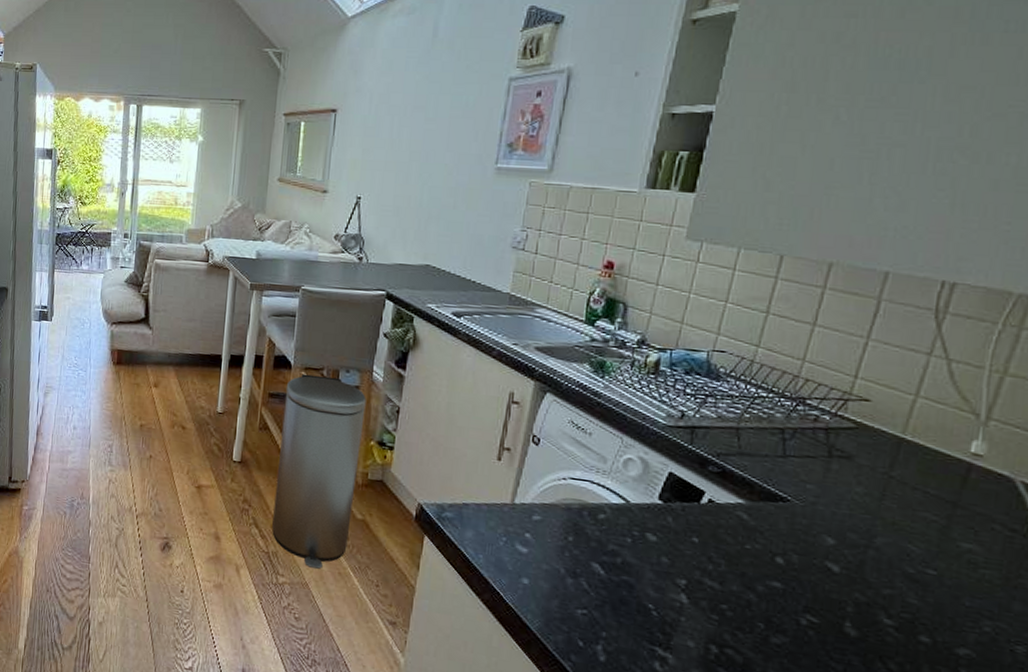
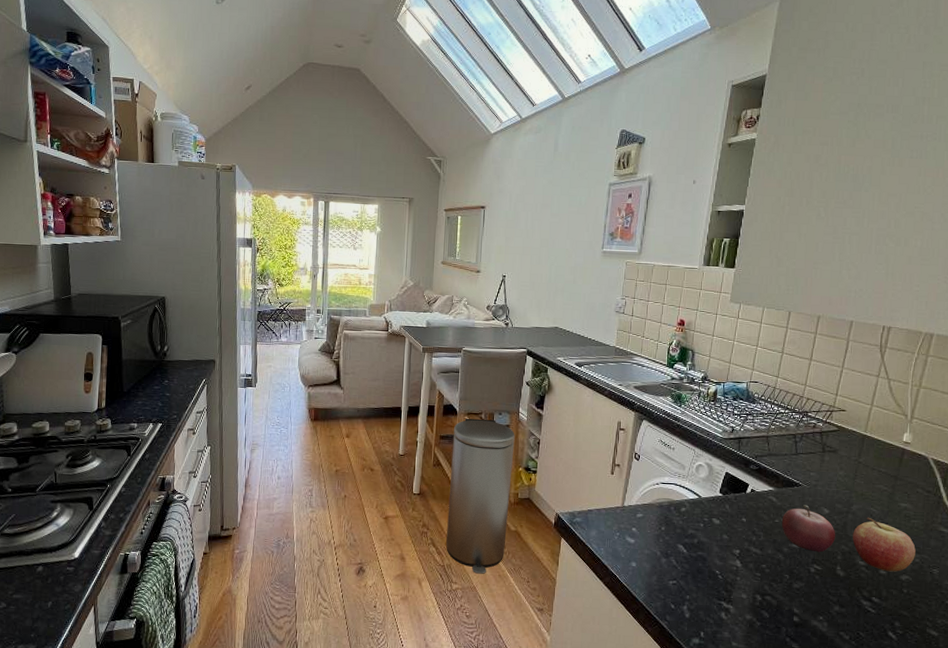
fruit: none [755,528,846,599] -> present [781,505,836,553]
fruit: none [873,557,985,642] -> present [852,517,916,572]

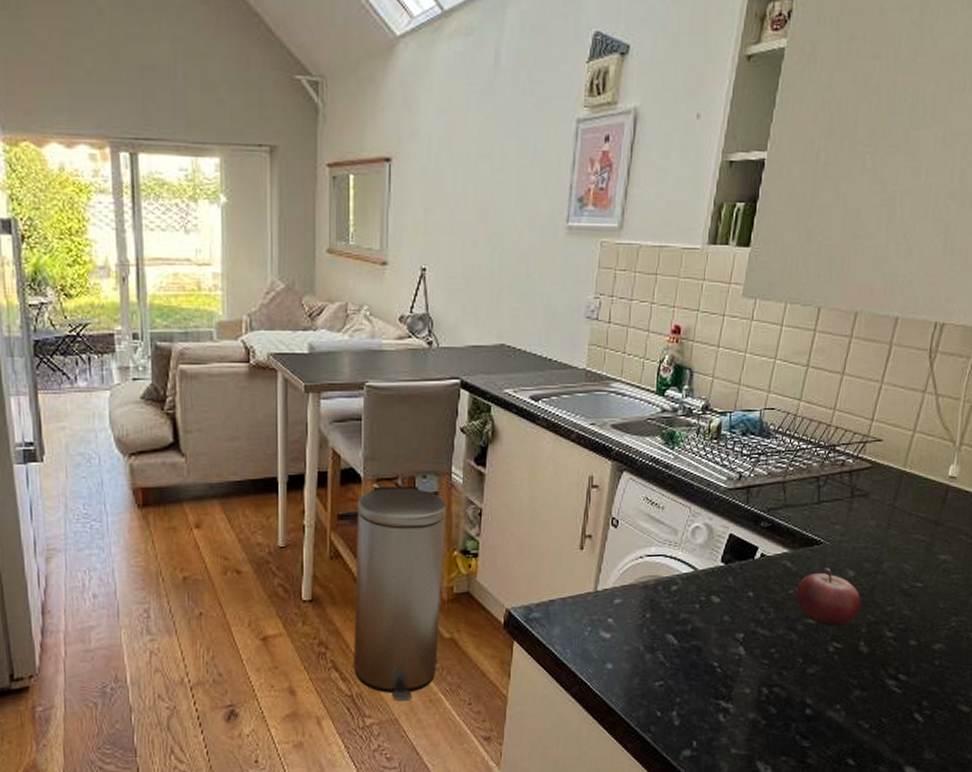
fruit: present [852,517,916,572] -> none [880,576,953,642]

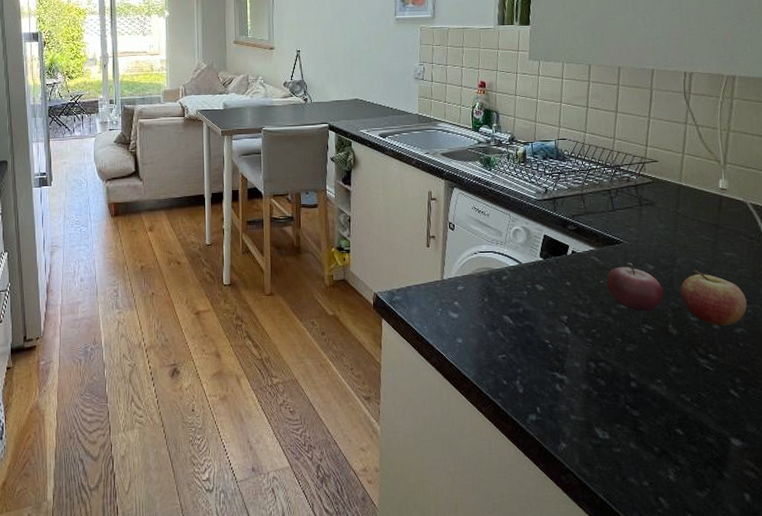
pedal bin: present [354,485,446,702] -> none [260,199,325,366]
fruit: none [880,576,953,642] -> present [680,270,747,326]

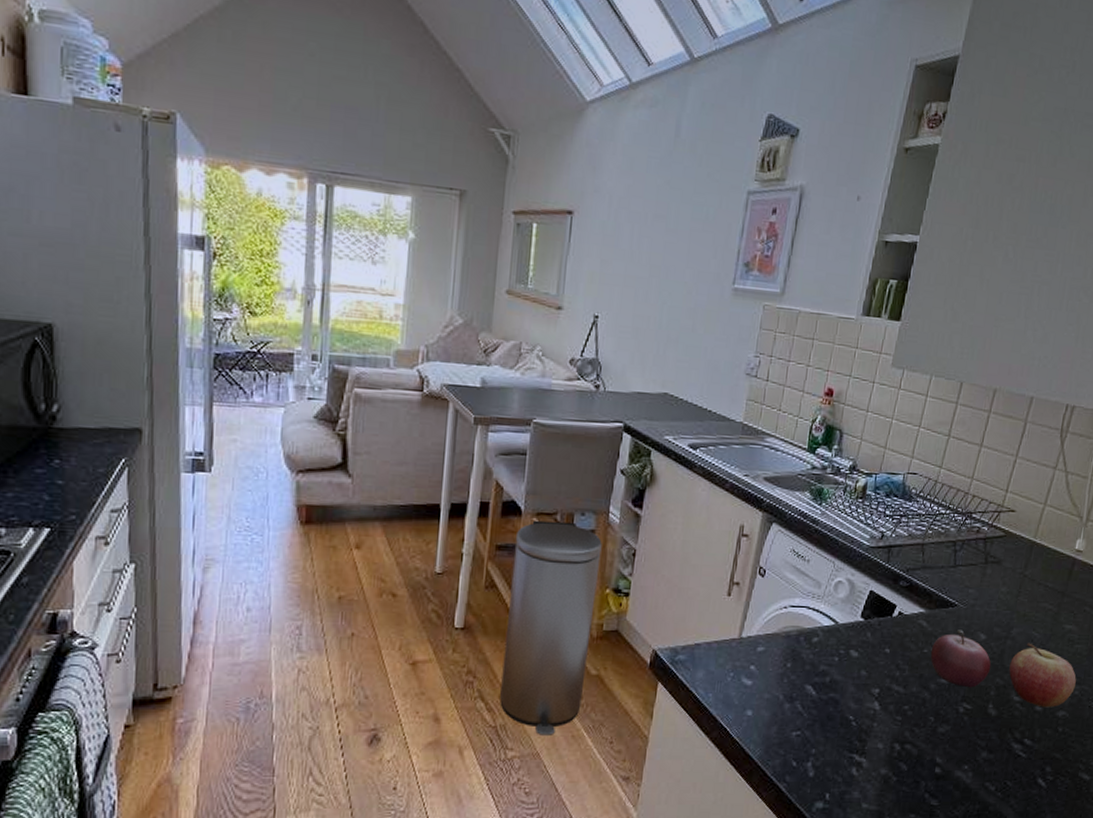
pedal bin: none [260,199,325,366] -> present [500,520,602,737]

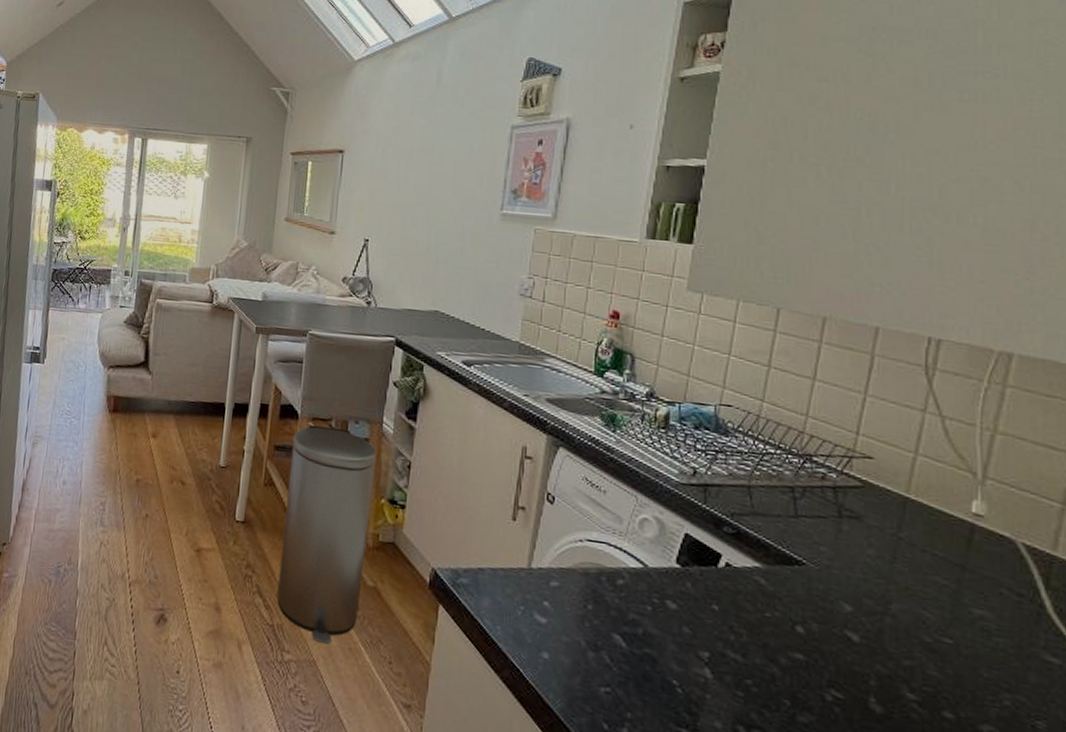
fruit: present [930,630,991,688] -> none [775,594,866,672]
fruit: present [1009,643,1076,708] -> none [894,624,1003,718]

